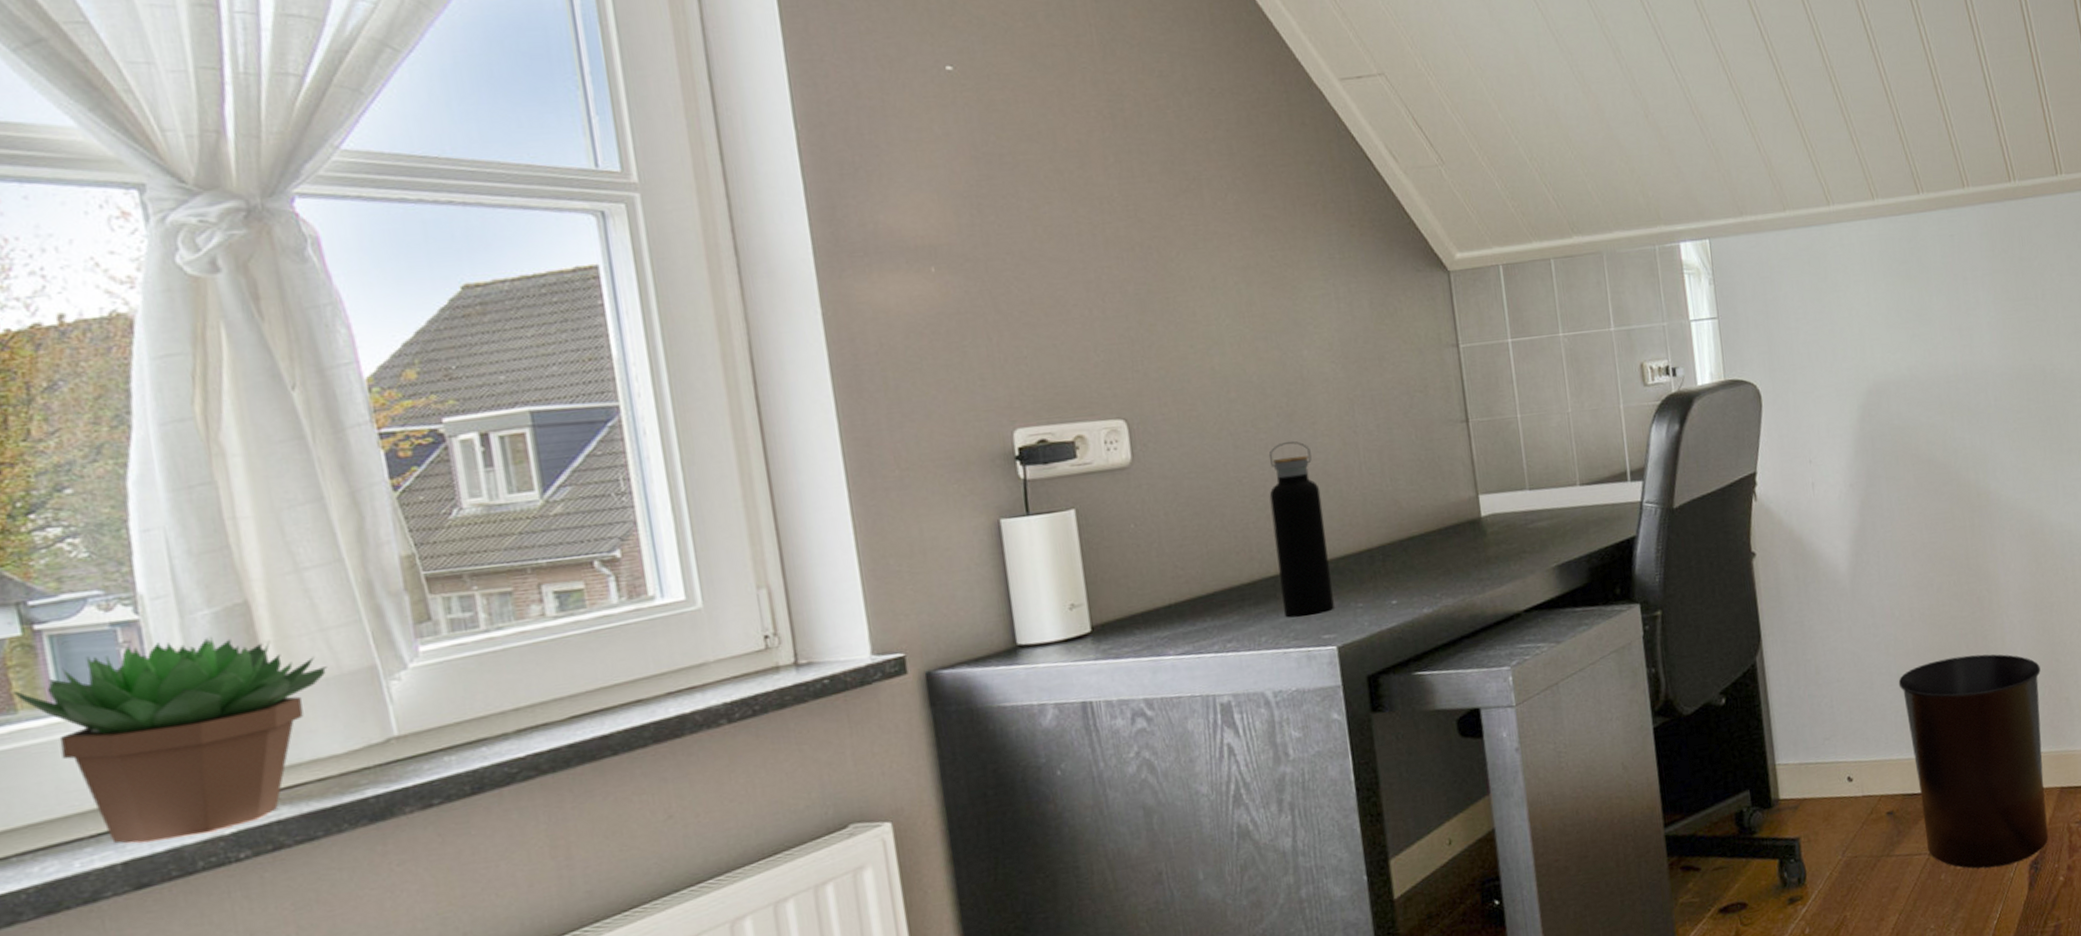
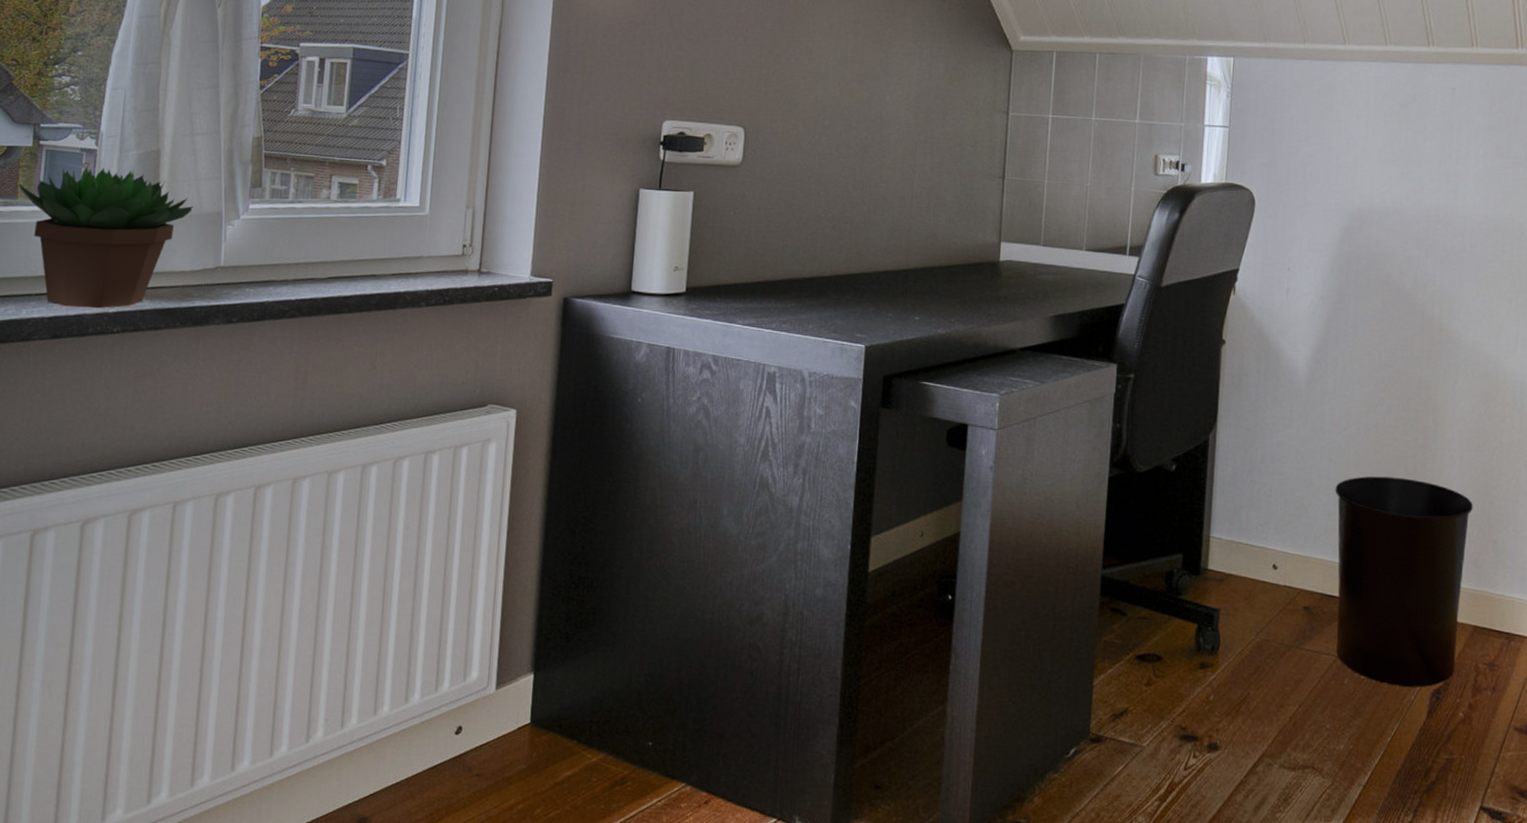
water bottle: present [1269,441,1334,618] -> none [831,168,877,315]

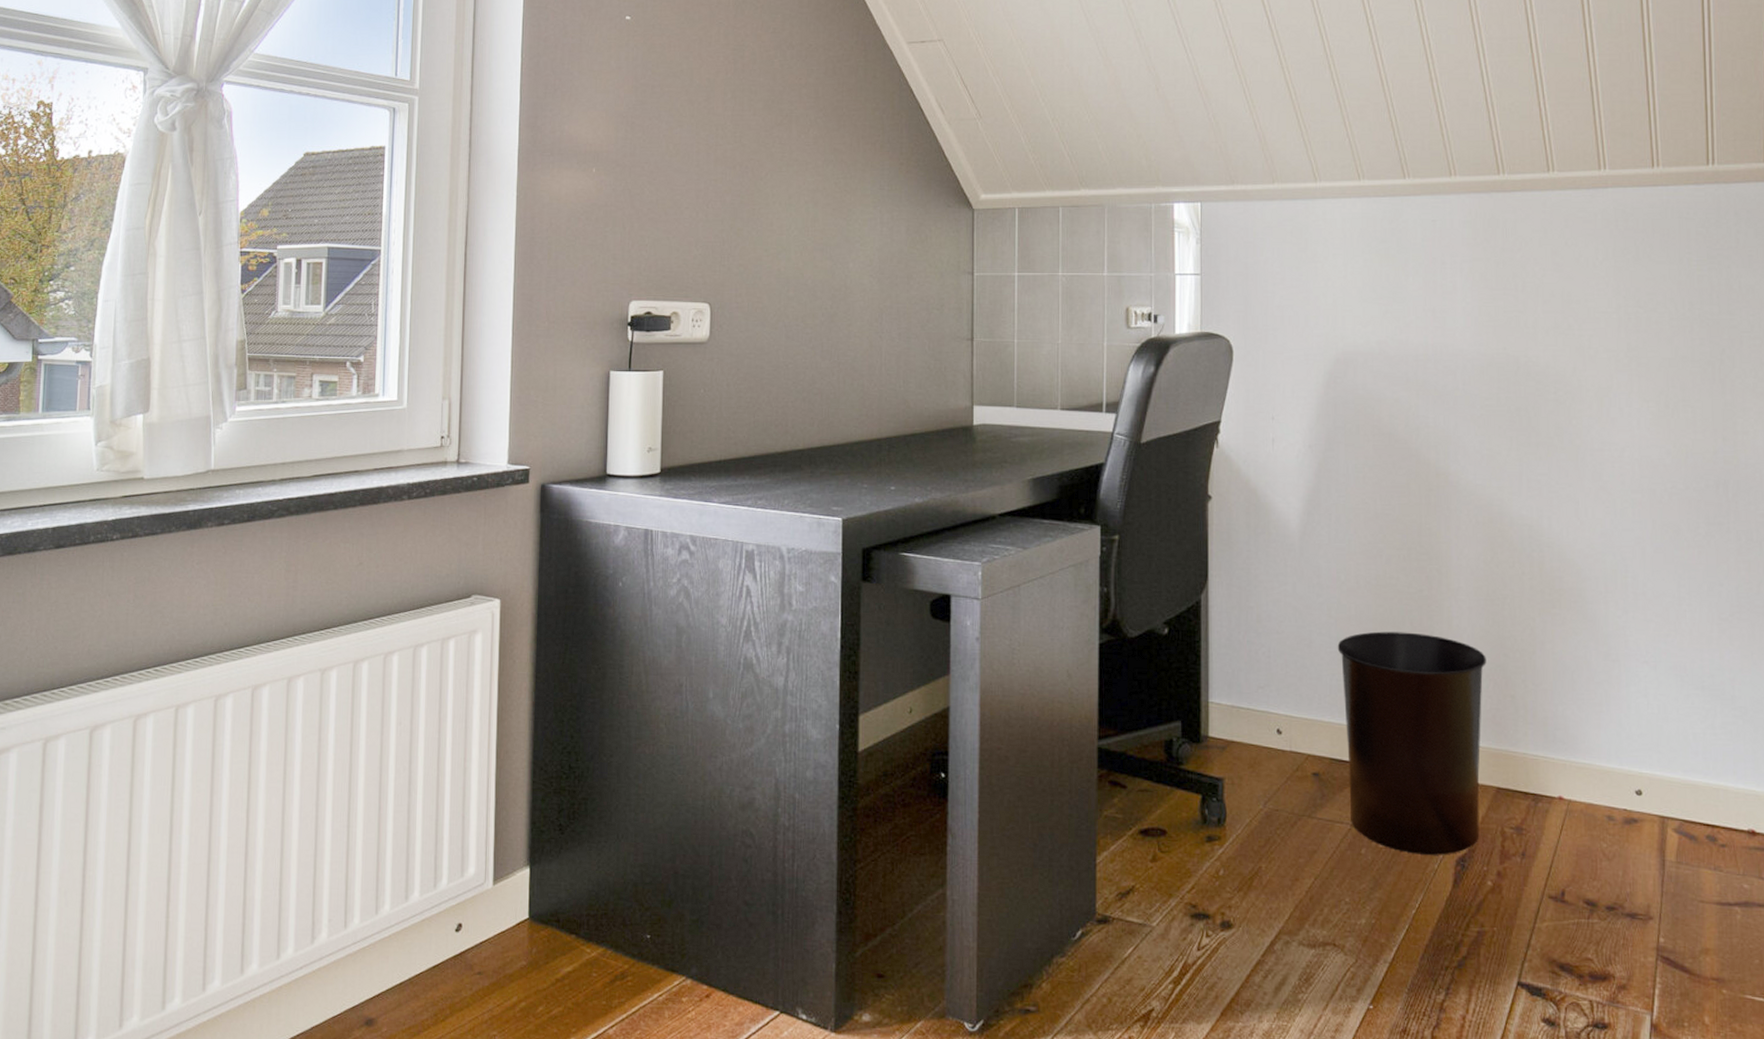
succulent plant: present [18,166,194,309] -> none [19,377,184,517]

